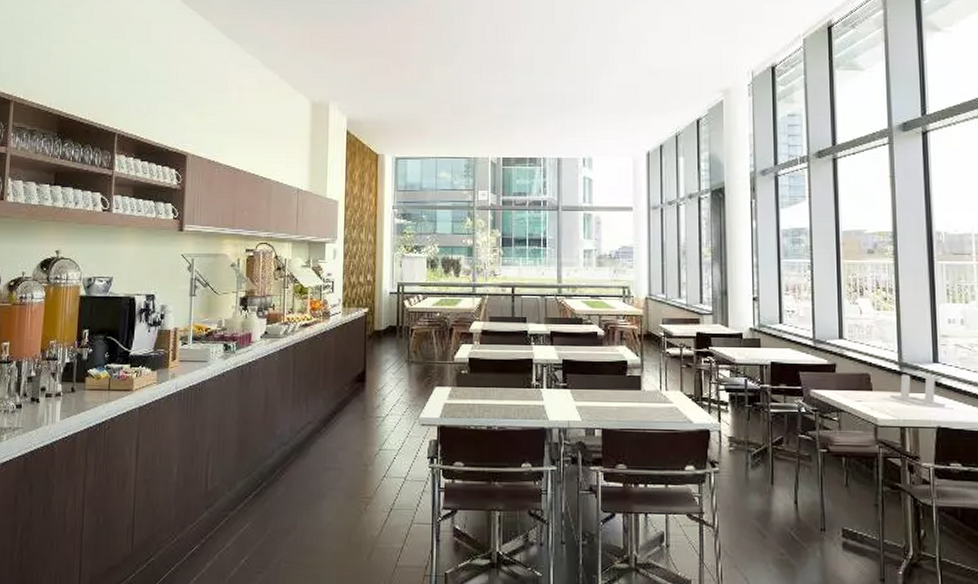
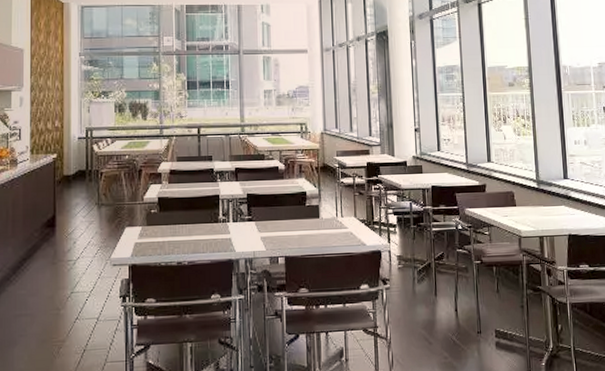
napkin holder: present [882,374,955,409] -> none [524,190,582,219]

